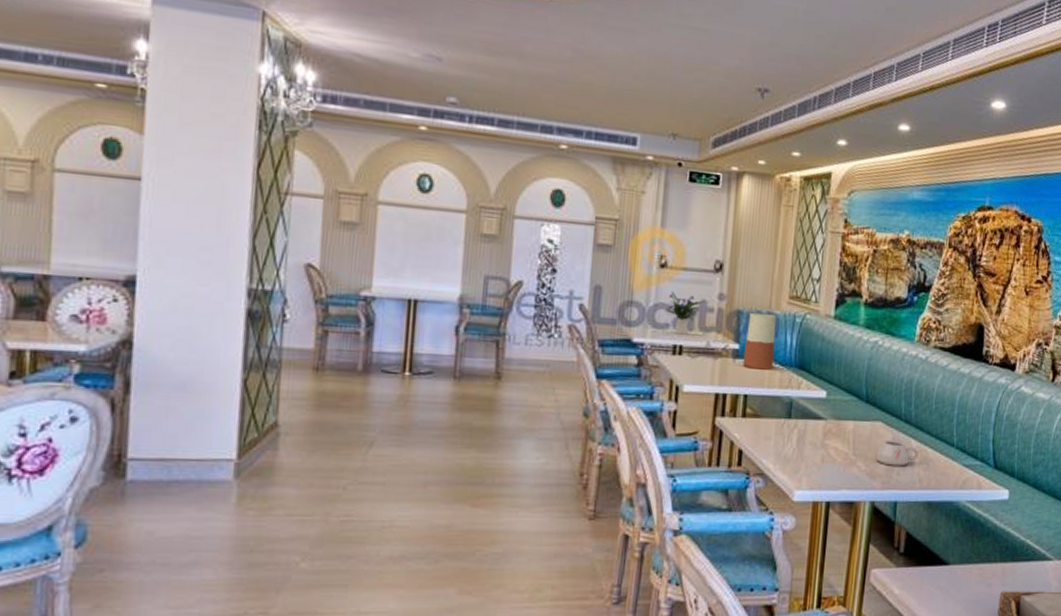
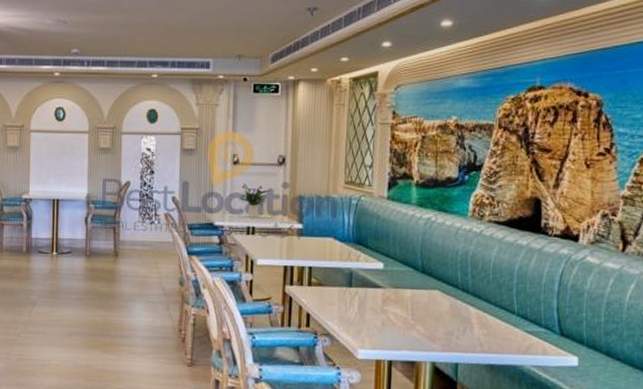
vase: present [743,312,777,370] -> none [306,197,335,246]
cup: present [876,439,919,466] -> none [434,306,478,331]

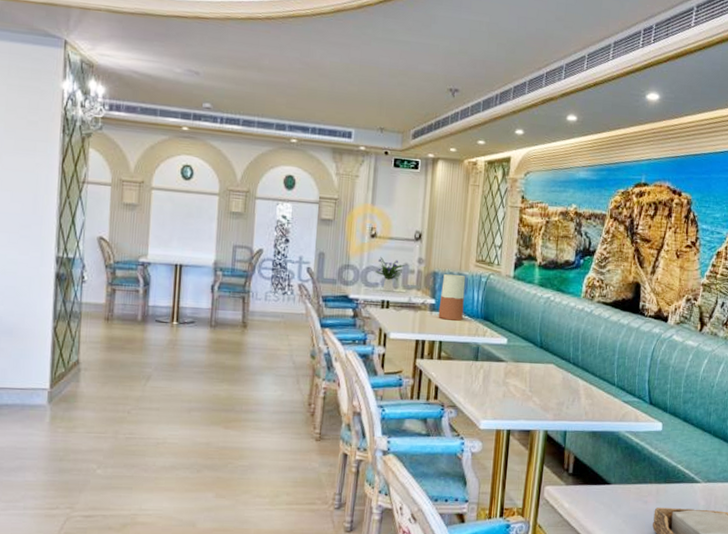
vase: none [306,197,335,246] -> present [438,273,466,321]

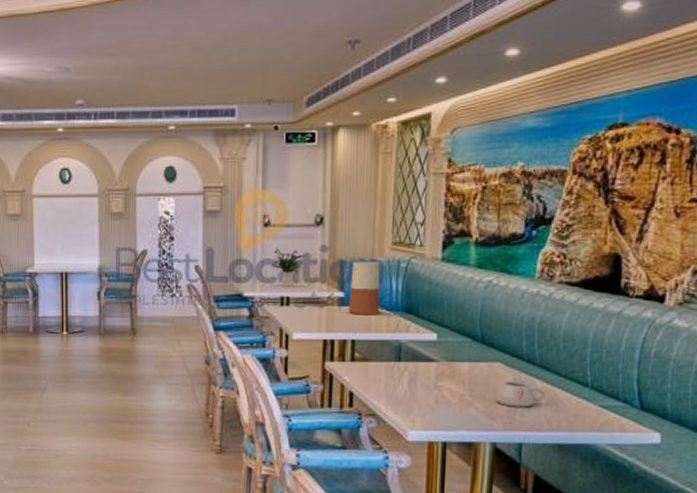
cup: none [548,379,585,402] -> present [495,380,545,408]

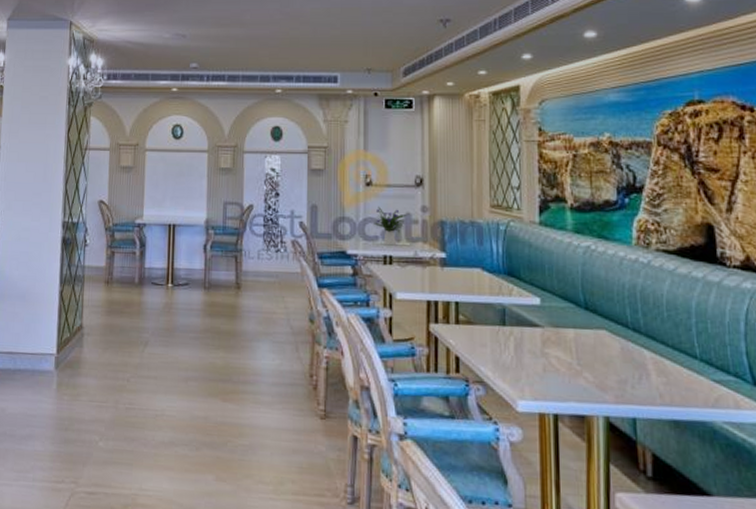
vase: present [348,261,381,315] -> none [451,222,481,277]
cup: present [495,380,545,408] -> none [604,349,655,379]

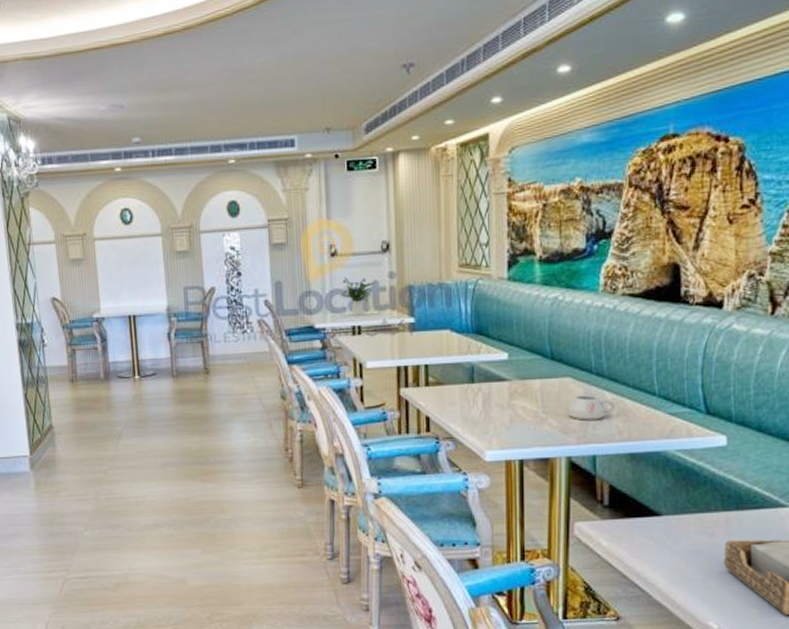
cup: none [604,349,655,379] -> present [568,394,615,421]

